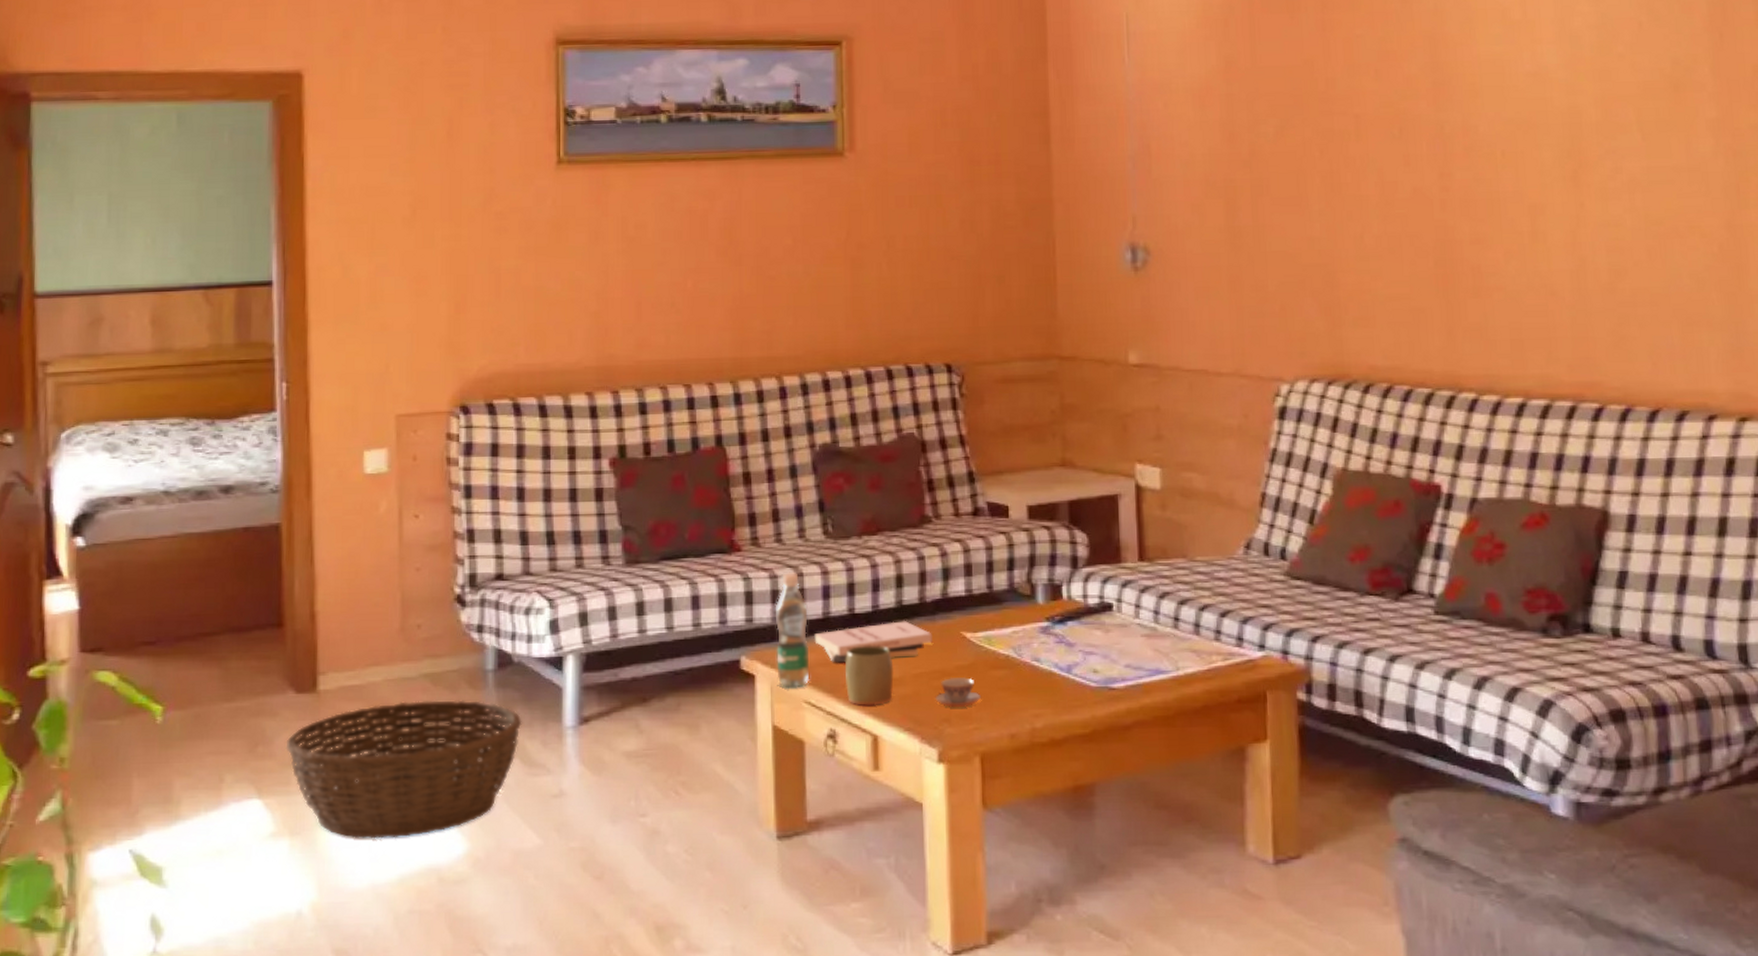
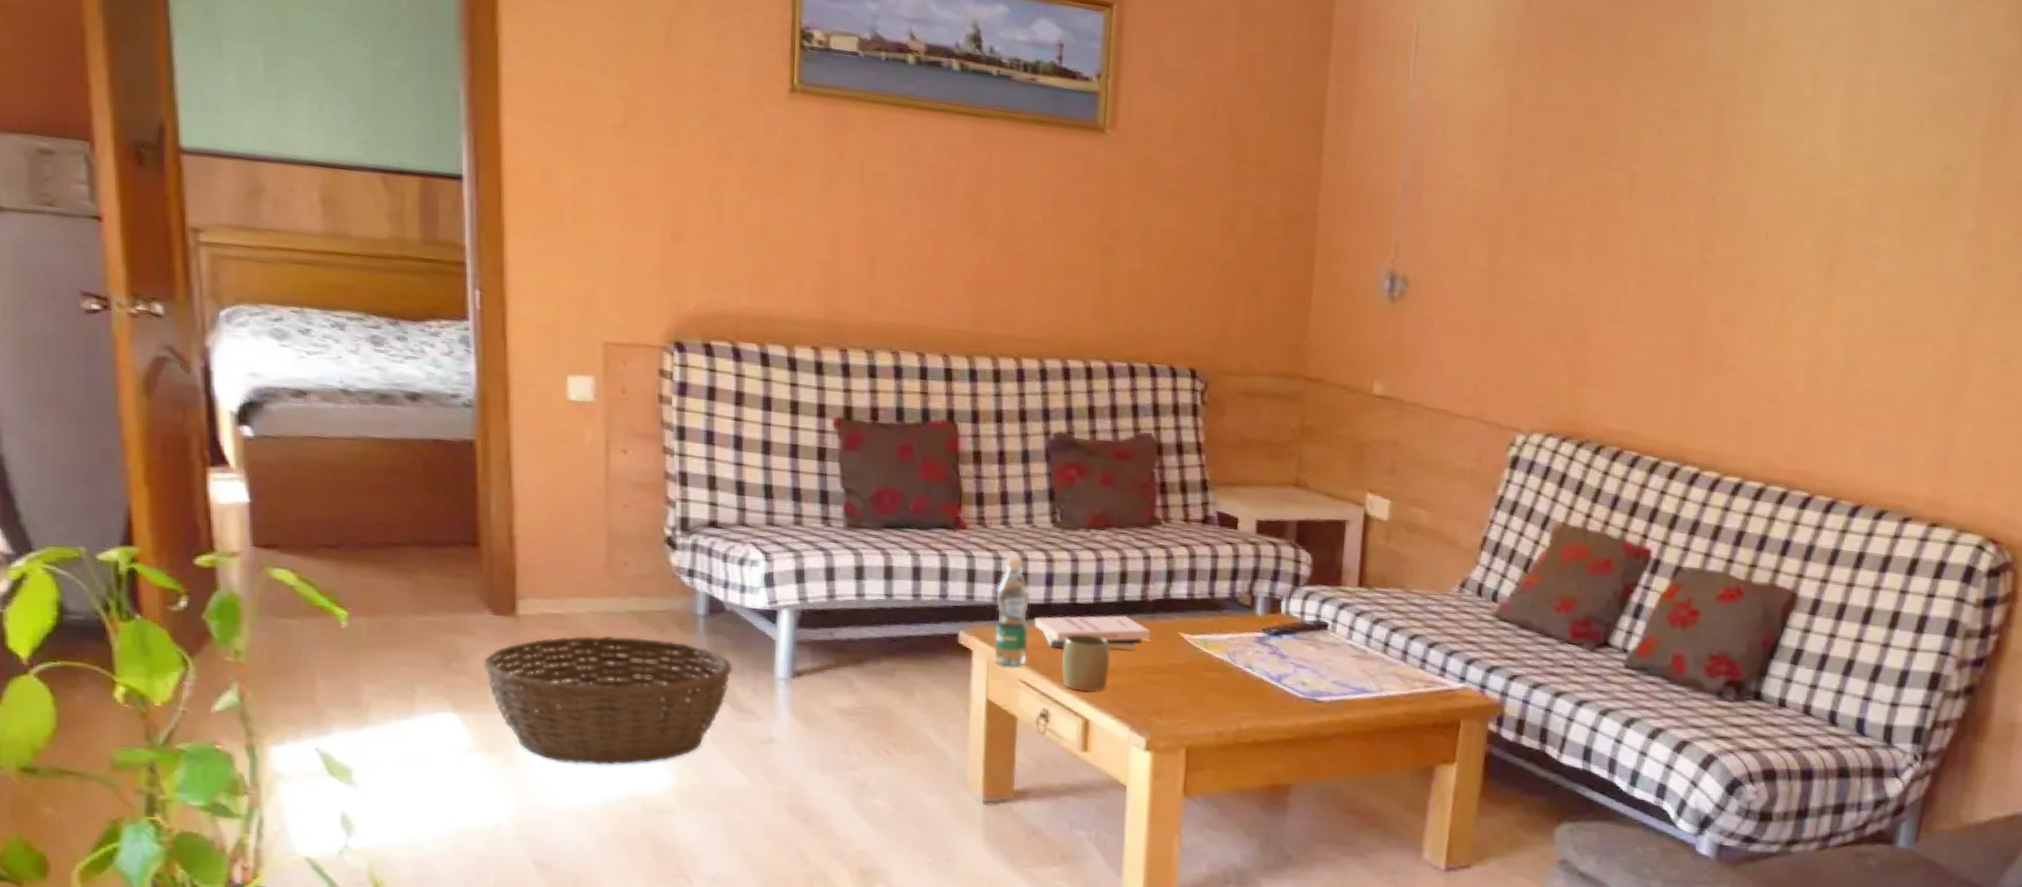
teacup: present [935,676,982,708] -> none [1148,674,1193,703]

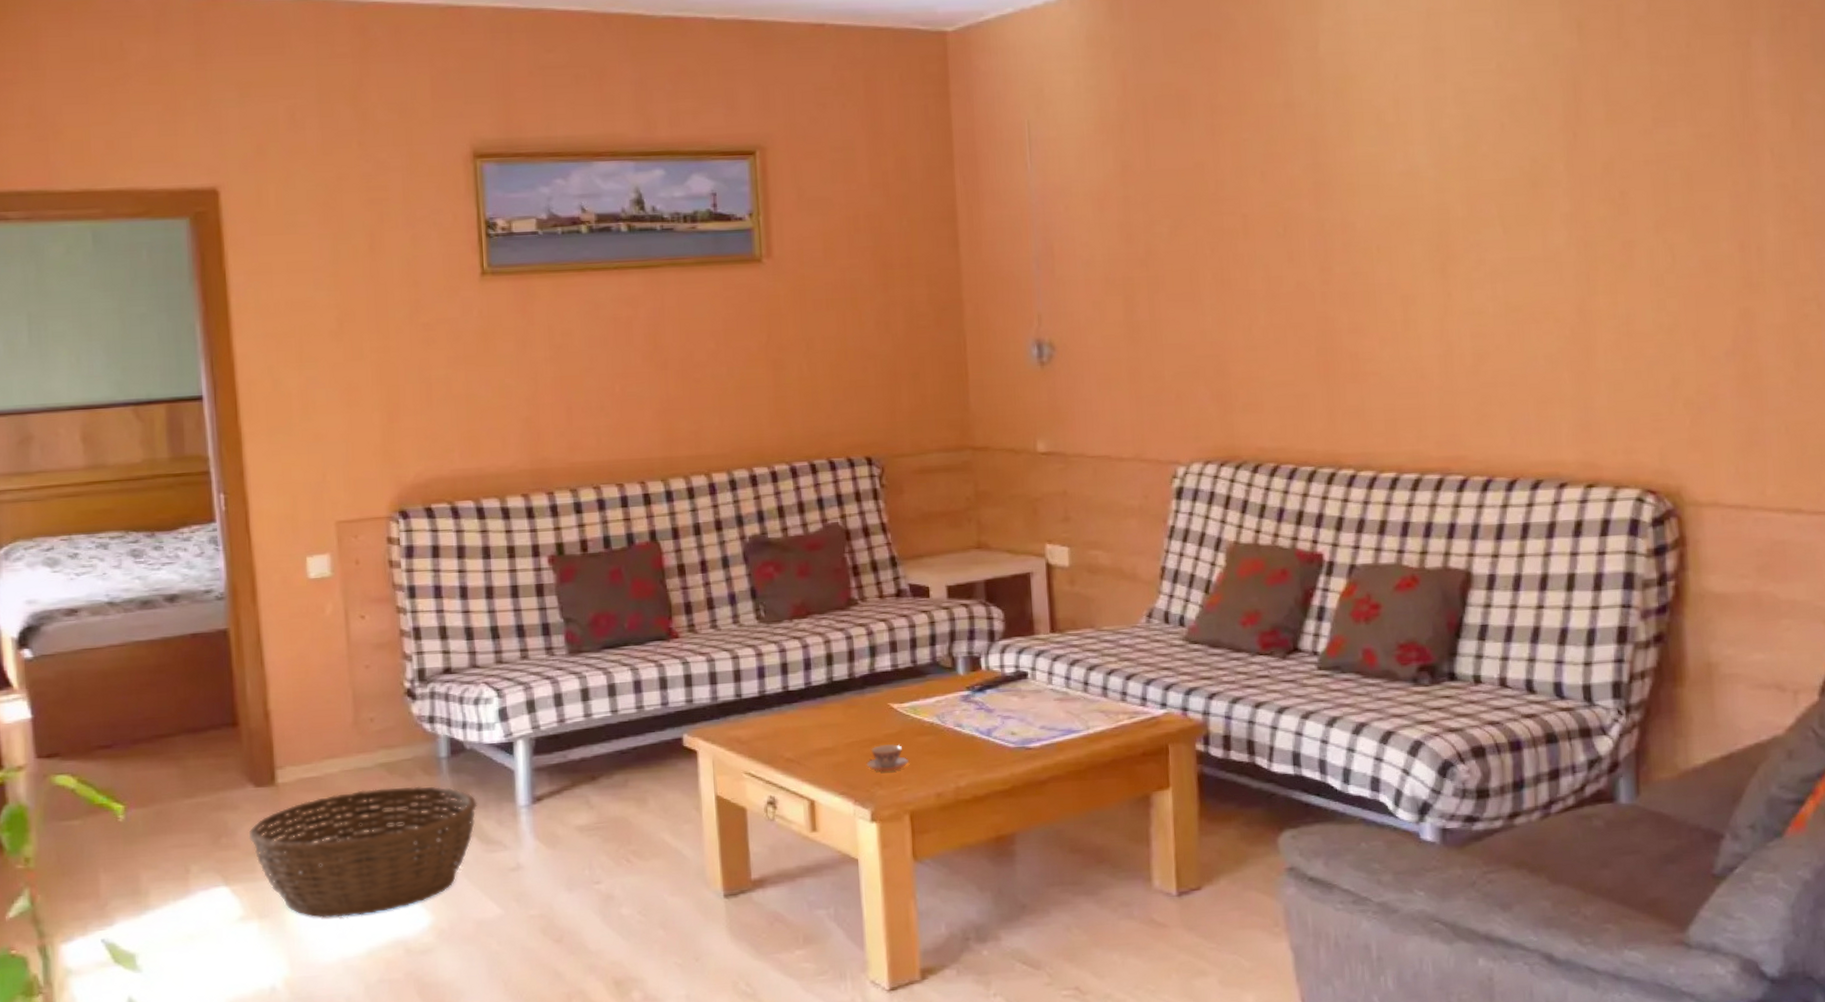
bottle: present [994,555,1030,666] -> none [713,655,749,762]
books: present [1034,615,1151,651] -> none [751,694,862,737]
mug: present [1061,634,1110,692] -> none [781,719,828,774]
teacup: none [1148,674,1193,703] -> present [866,743,910,772]

